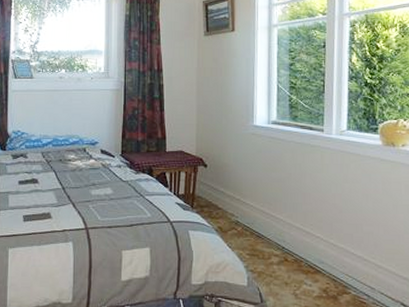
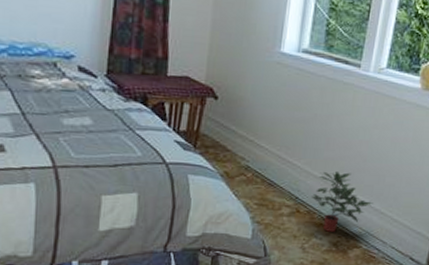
potted plant: none [296,223,355,279] -> present [311,172,373,232]

